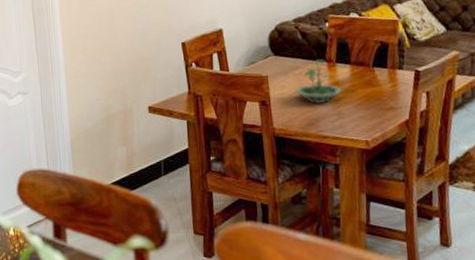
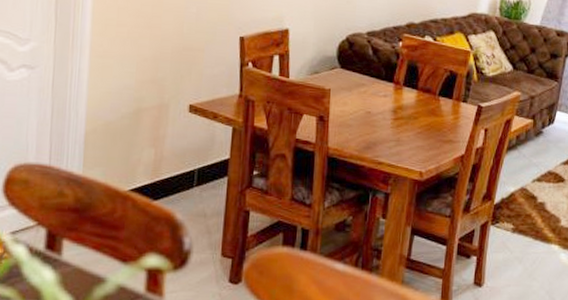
terrarium: present [295,59,342,104] -> none [357,79,405,127]

